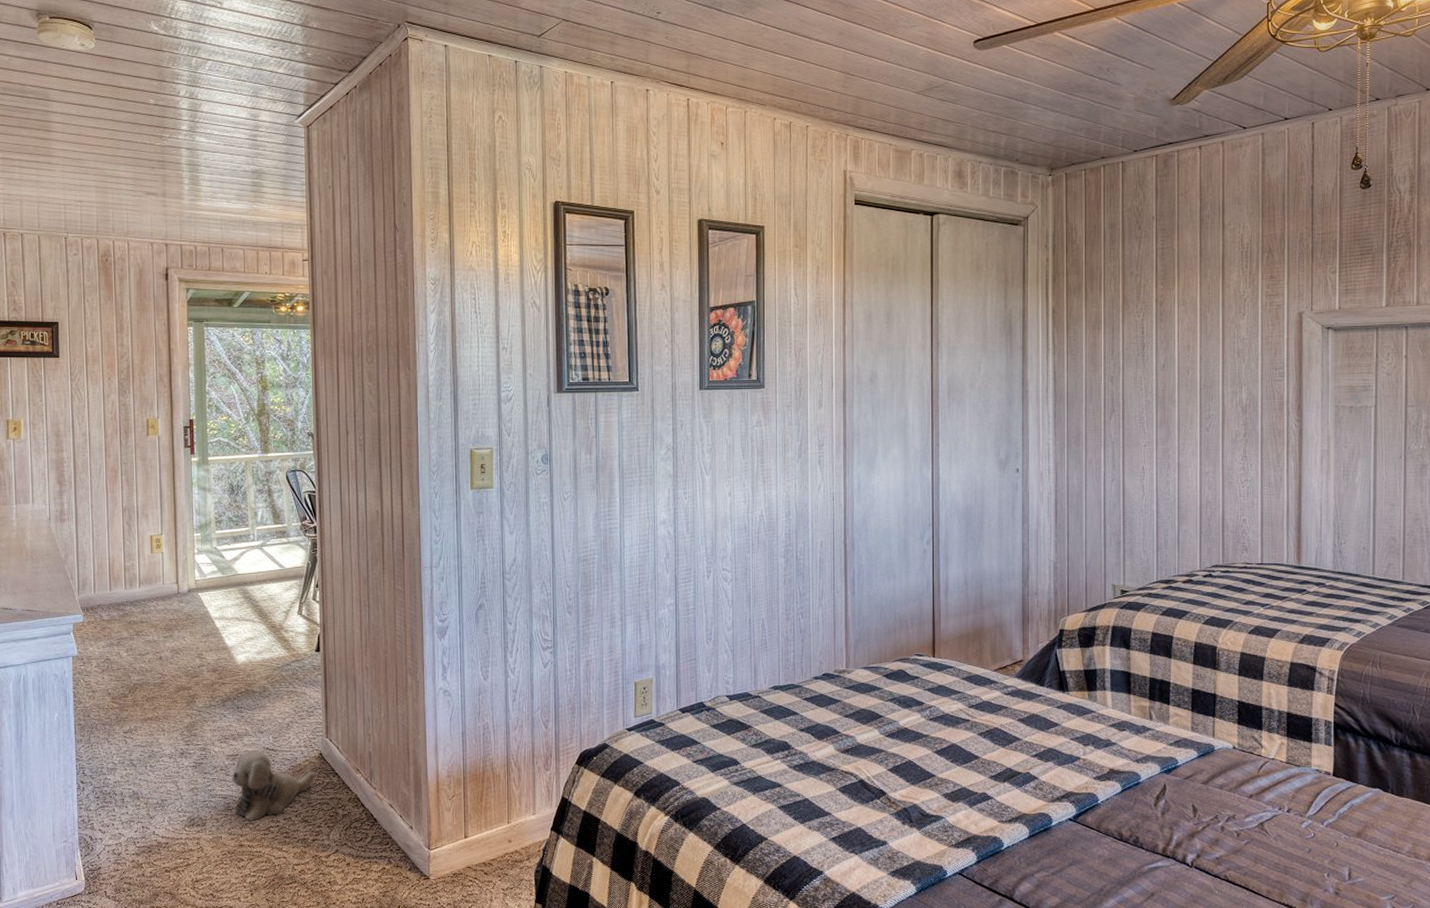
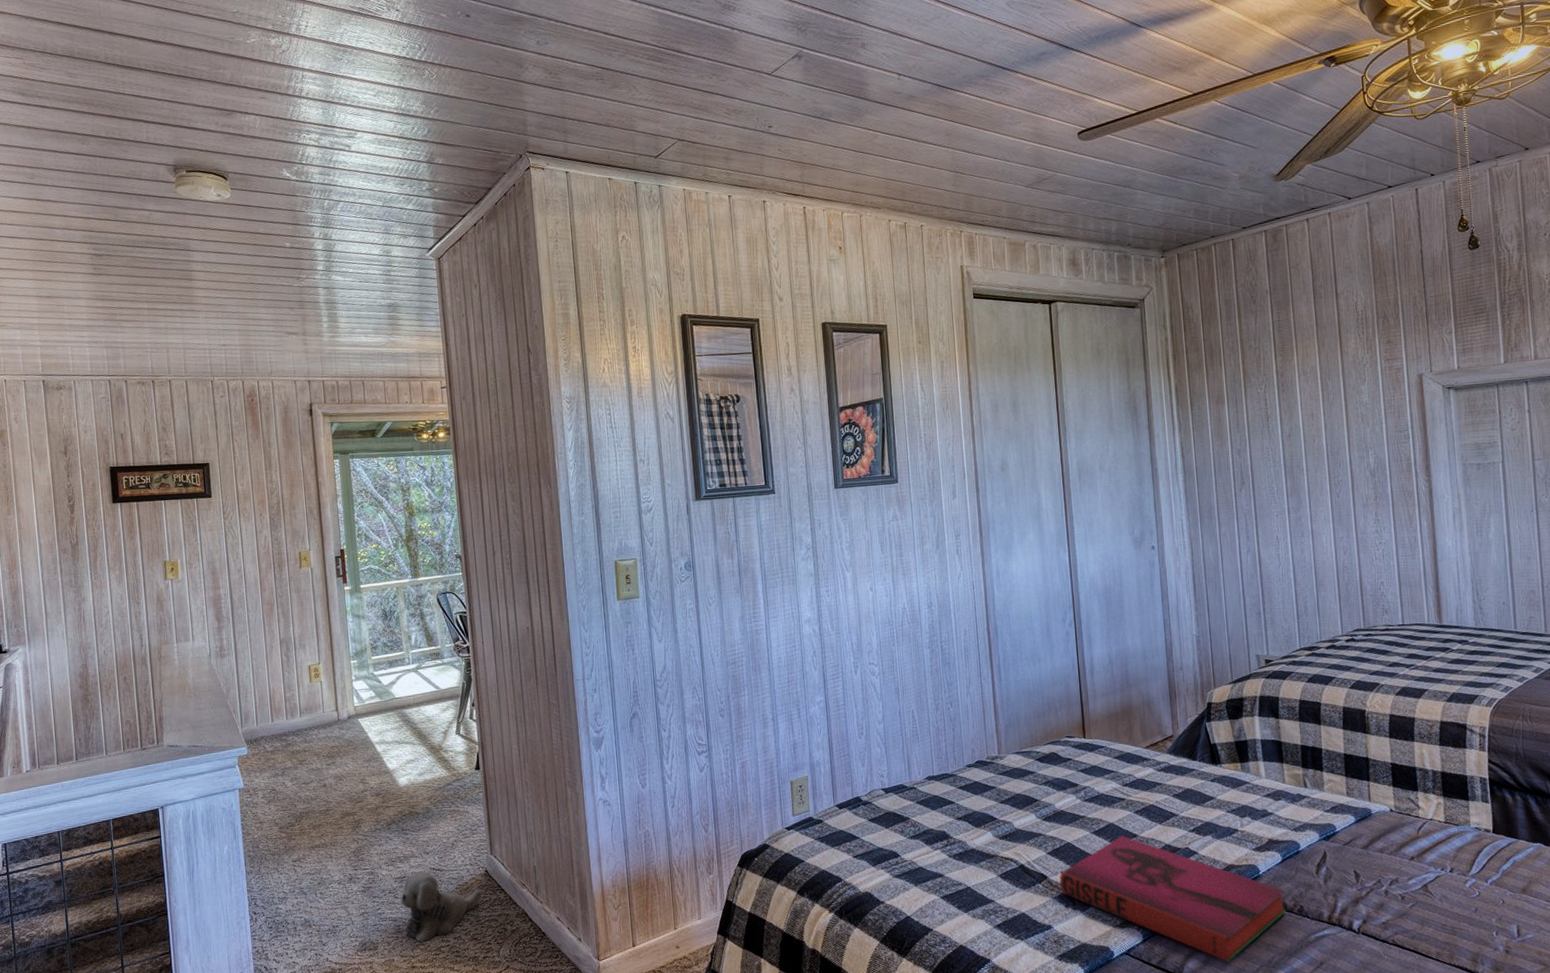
hardback book: none [898,757,1122,888] -> present [1059,836,1287,962]

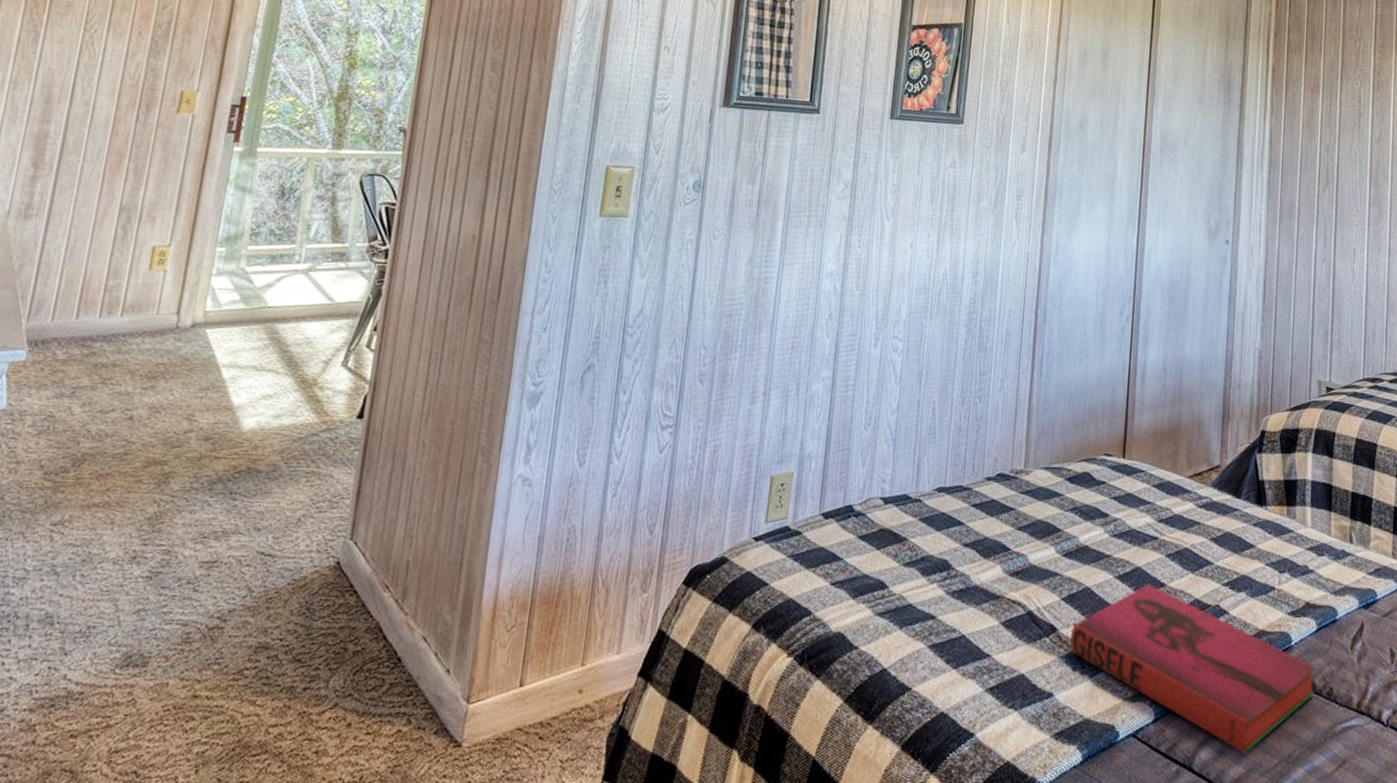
plush toy: present [400,871,483,943] -> none [197,555,326,661]

